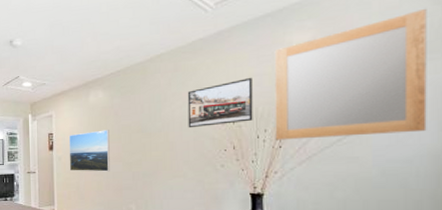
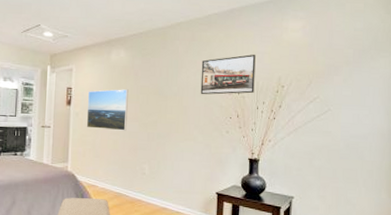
home mirror: present [274,9,427,140] -> none [271,16,382,114]

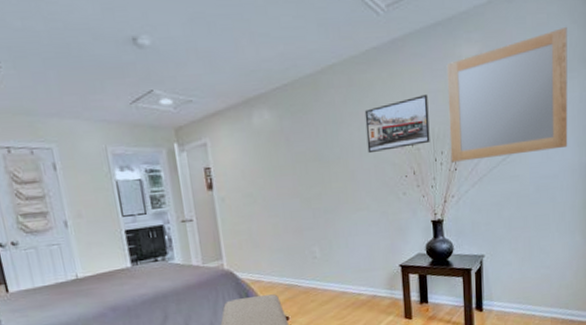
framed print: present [86,89,128,131] -> none [232,159,287,215]
home mirror: none [271,16,382,114] -> present [446,28,568,163]

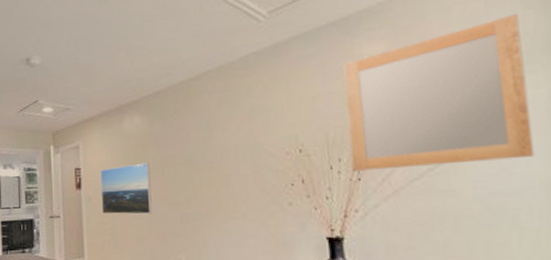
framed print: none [232,159,287,215] -> present [100,162,152,215]
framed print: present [364,93,430,154] -> none [242,96,324,159]

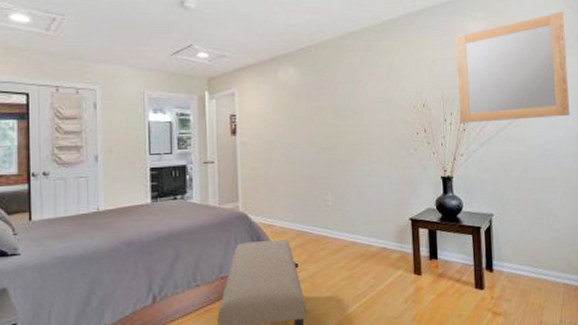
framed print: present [100,162,152,215] -> none [255,111,303,160]

